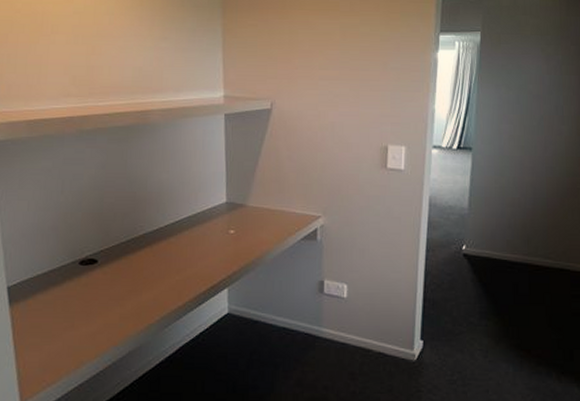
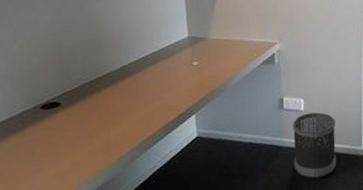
wastebasket: none [331,302,383,381] -> present [293,112,337,179]

